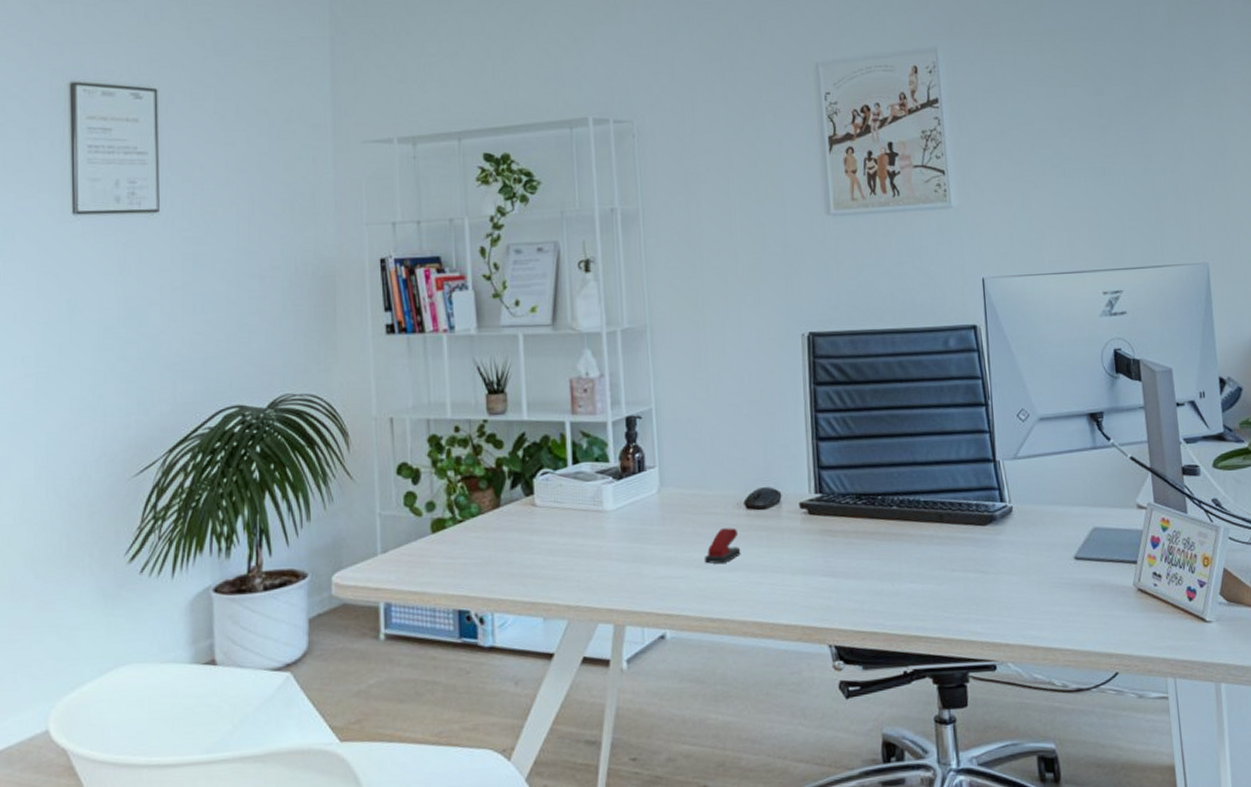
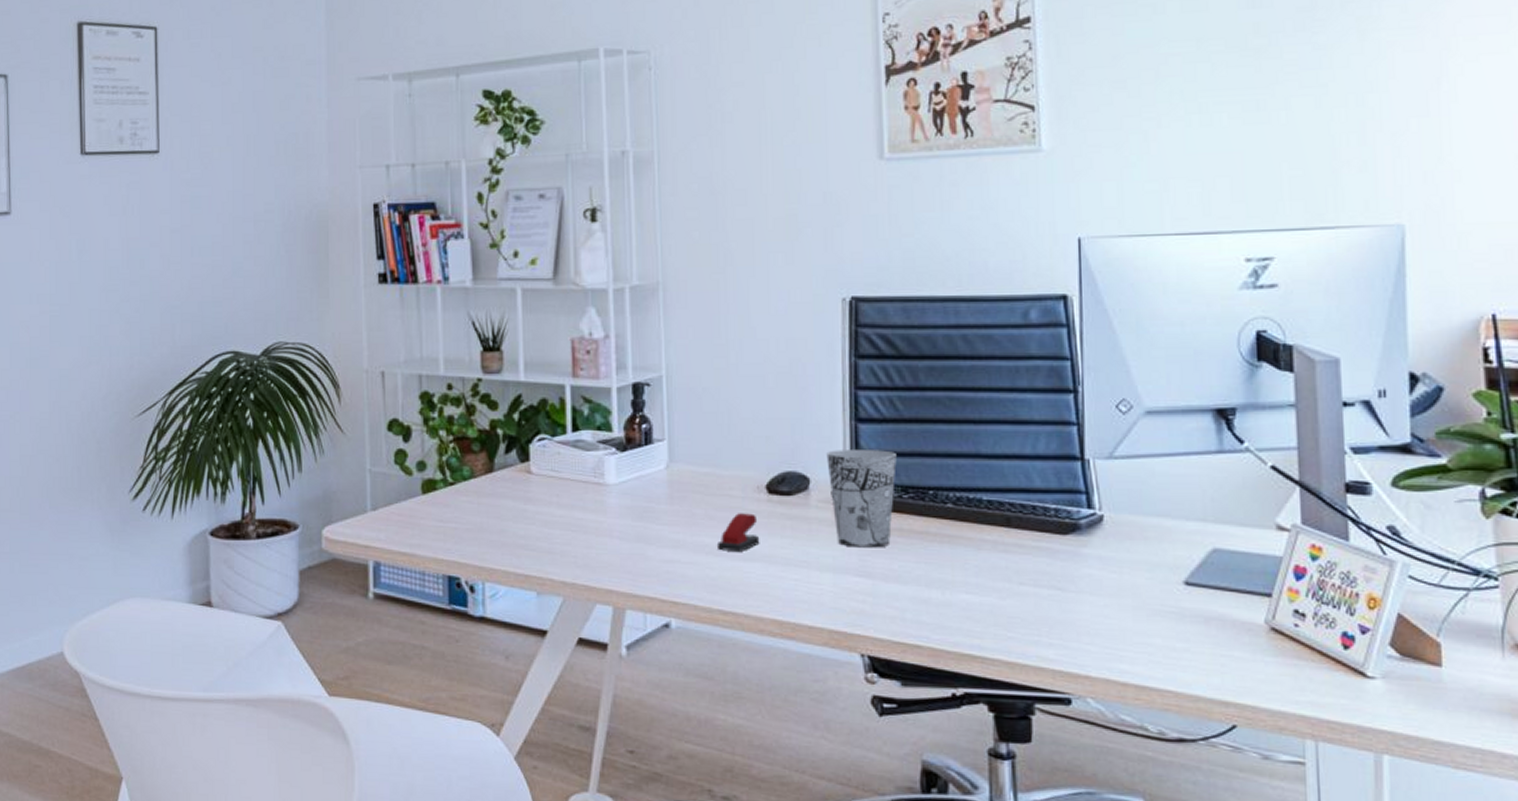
cup: none [794,464,851,551] -> present [826,450,897,548]

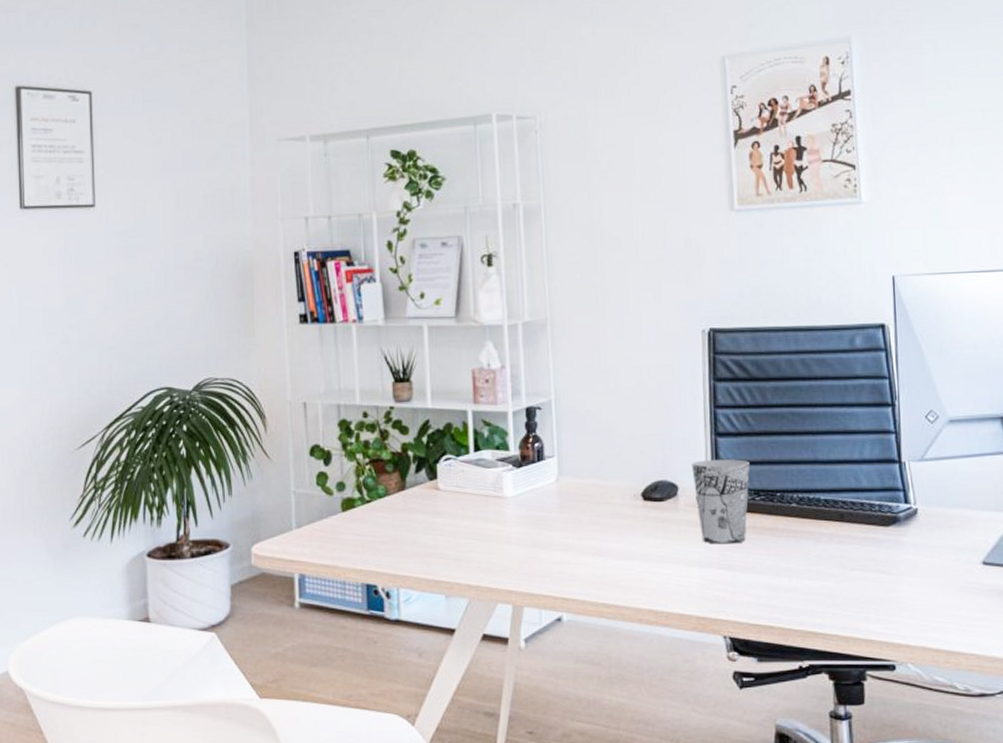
stapler: present [718,513,760,553] -> none [601,518,637,553]

